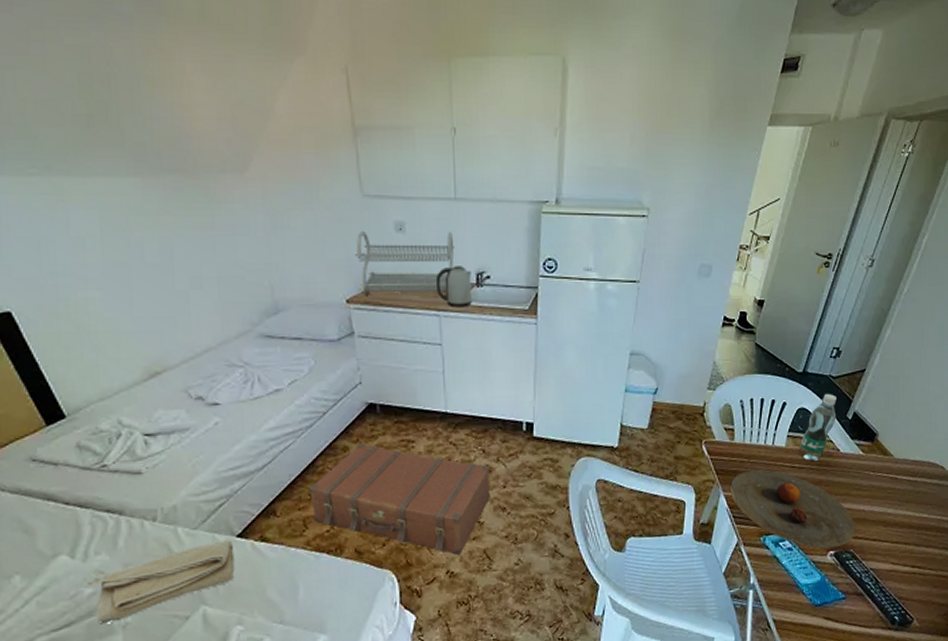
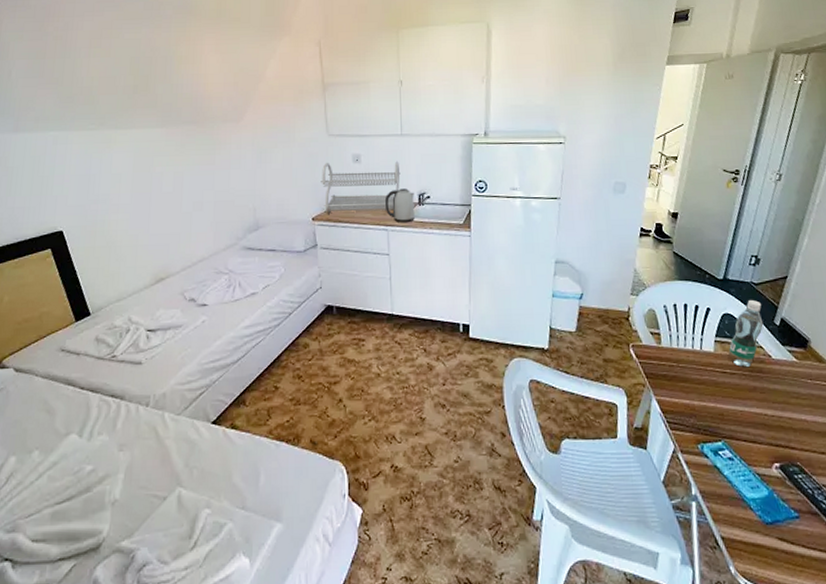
towel: present [87,539,235,625] -> none [88,425,209,500]
suitcase: present [308,443,490,555] -> none [273,341,431,449]
plate: present [730,469,856,549] -> none [661,374,801,461]

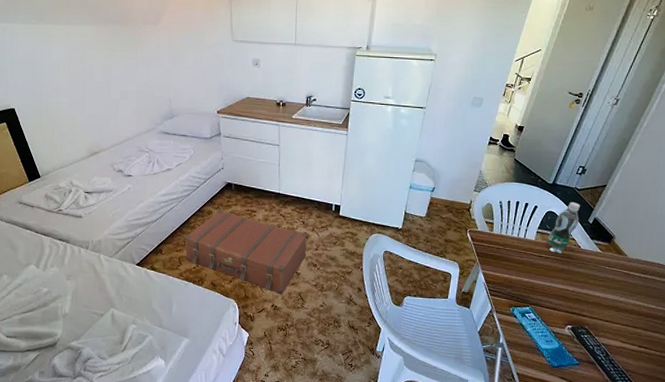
suitcase: none [273,341,431,449] -> present [183,210,307,294]
dish rack: present [321,161,401,214] -> none [225,64,293,109]
kettle: present [384,188,415,223] -> none [278,91,303,121]

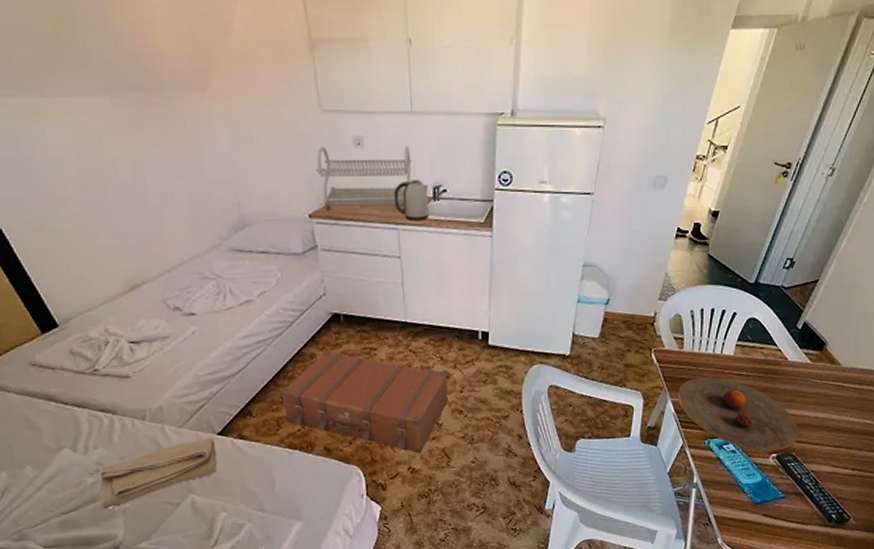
towel: none [44,266,134,313] -> present [89,436,217,509]
dish rack: none [225,64,293,109] -> present [316,145,412,210]
kettle: none [278,91,303,121] -> present [393,180,429,221]
plate: none [488,255,591,324] -> present [678,377,799,452]
bottle: present [545,202,580,253] -> none [746,304,787,369]

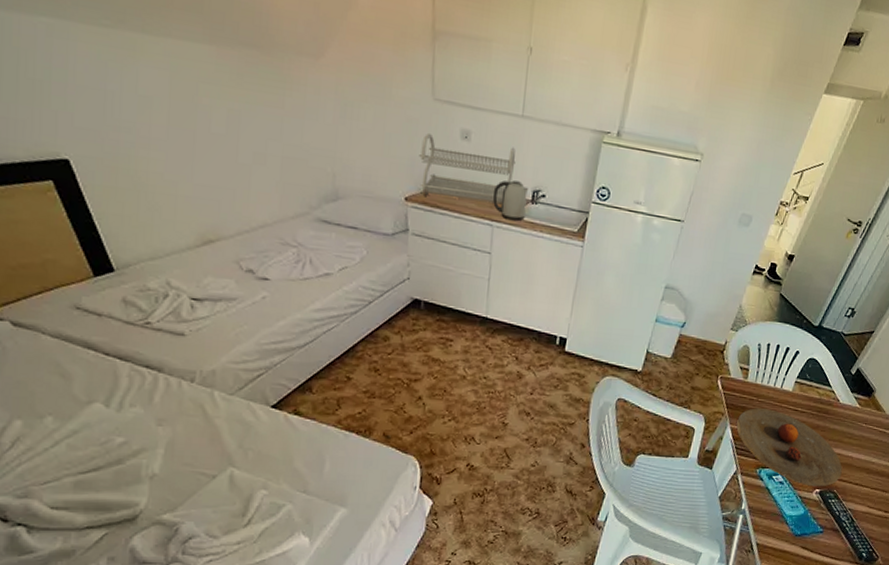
towel: present [89,436,217,509] -> none [119,408,268,473]
suitcase: present [280,351,448,453] -> none [345,335,520,450]

